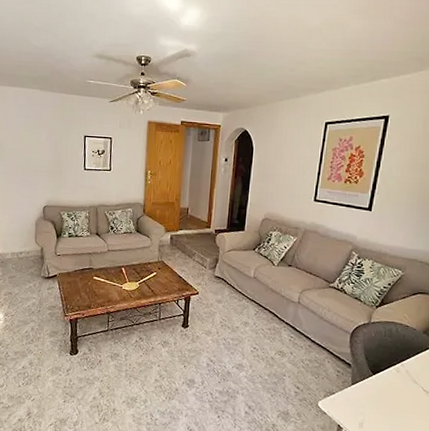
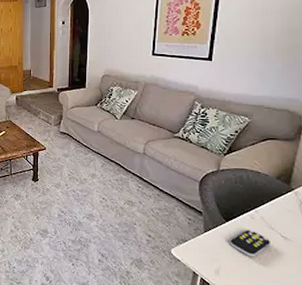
remote control: none [375,383,413,411] -> present [230,230,270,257]

